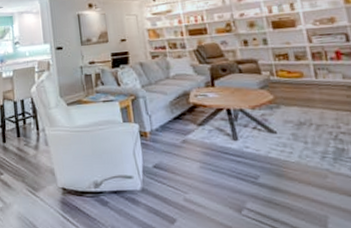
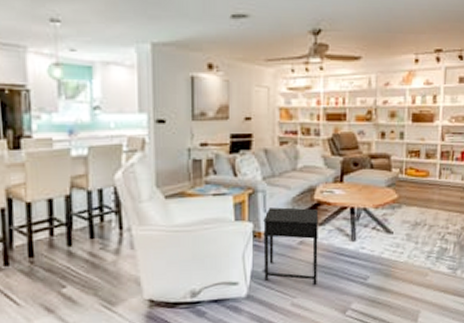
side table: none [147,110,206,182] -> present [263,207,319,285]

